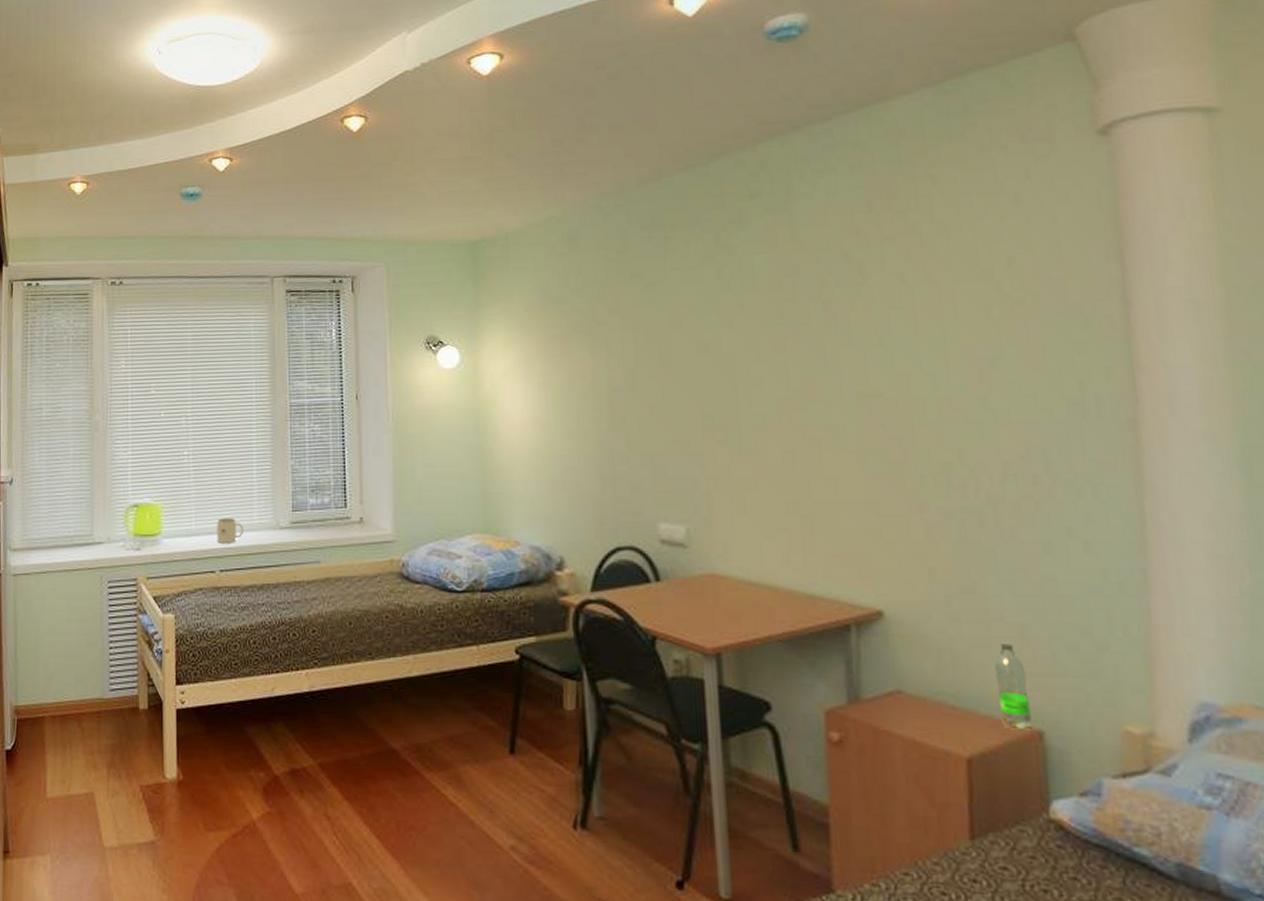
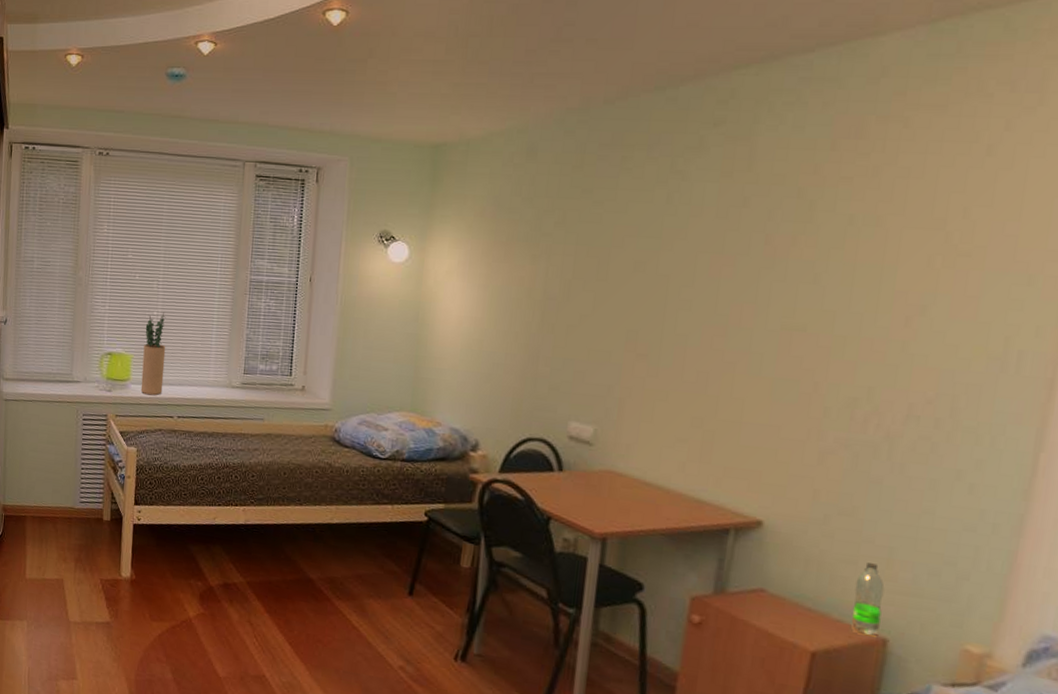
vase: none [174,450,201,549] -> present [140,312,166,396]
mug: present [217,518,243,543] -> none [177,373,200,395]

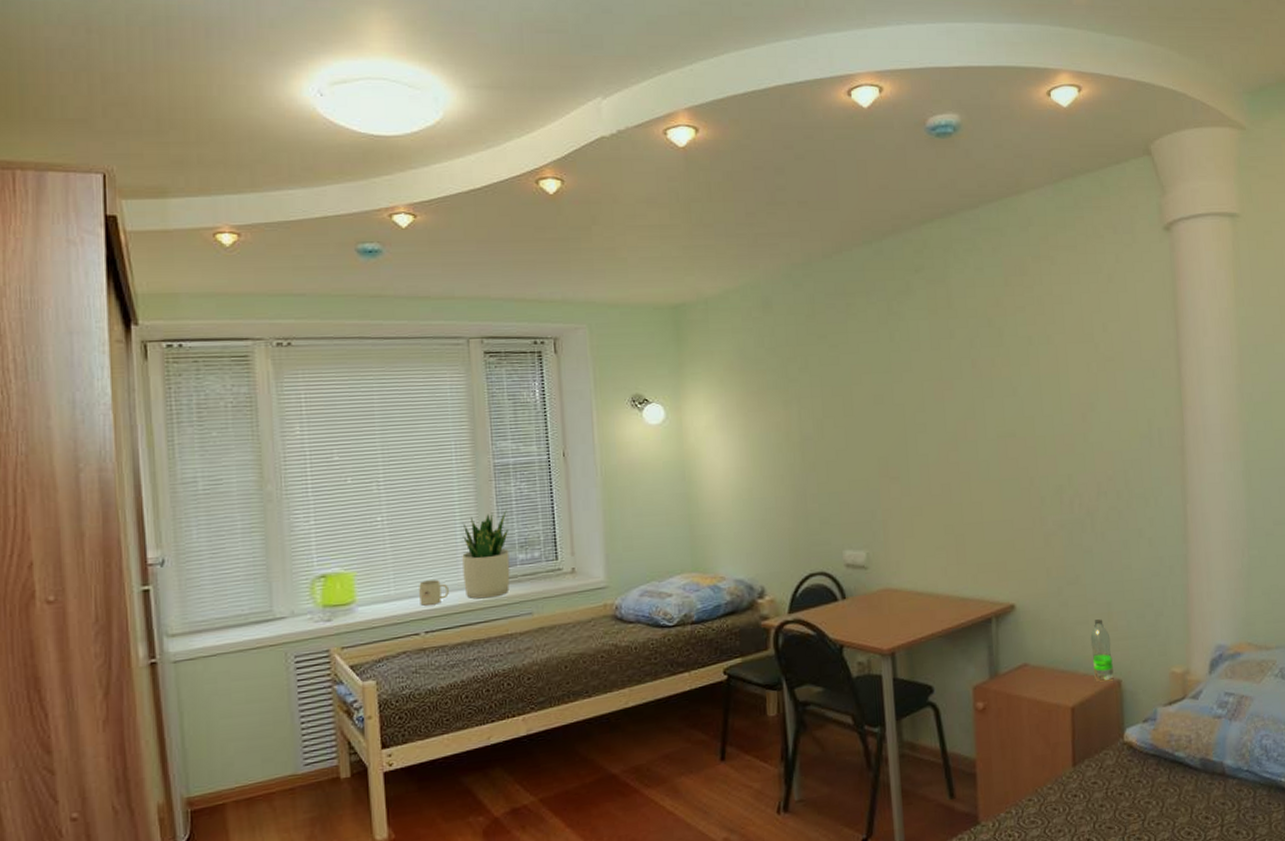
vase: present [140,312,166,396] -> none [368,516,401,616]
mug: none [177,373,200,395] -> present [419,579,449,606]
planter: none [212,323,255,399] -> present [462,510,510,599]

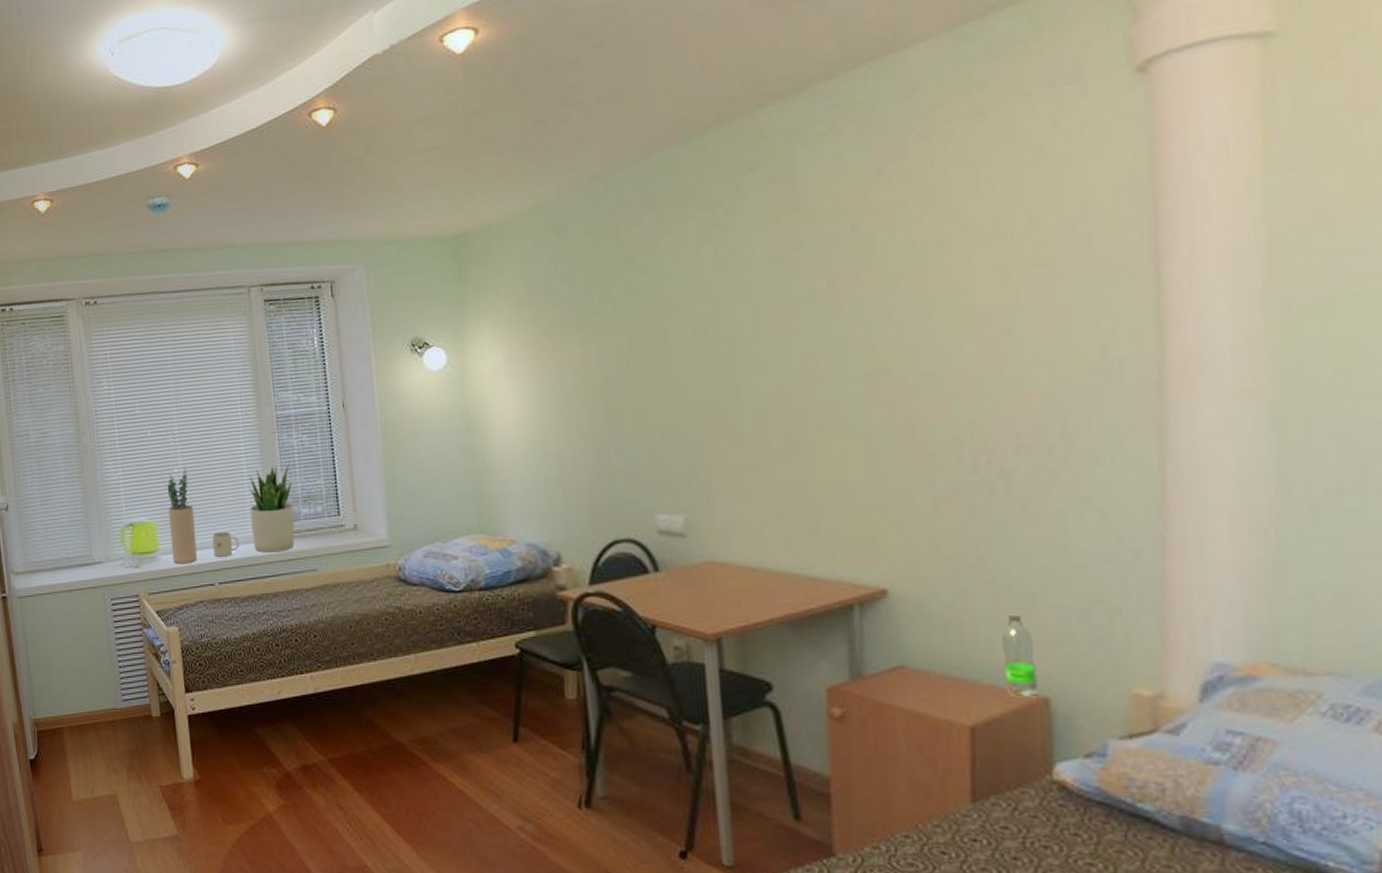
vase: none [368,516,401,616] -> present [167,467,198,564]

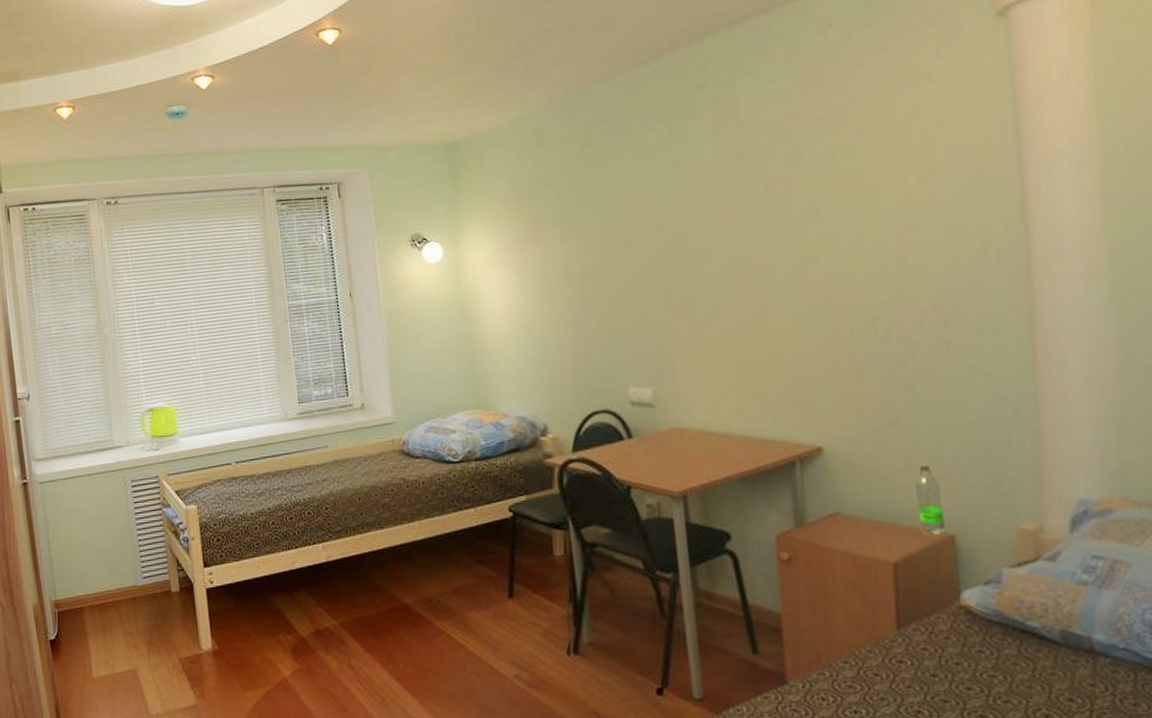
vase: present [167,467,198,564] -> none [185,355,215,446]
mug: present [212,532,239,557] -> none [229,414,254,438]
planter: present [249,463,295,553] -> none [263,349,307,433]

